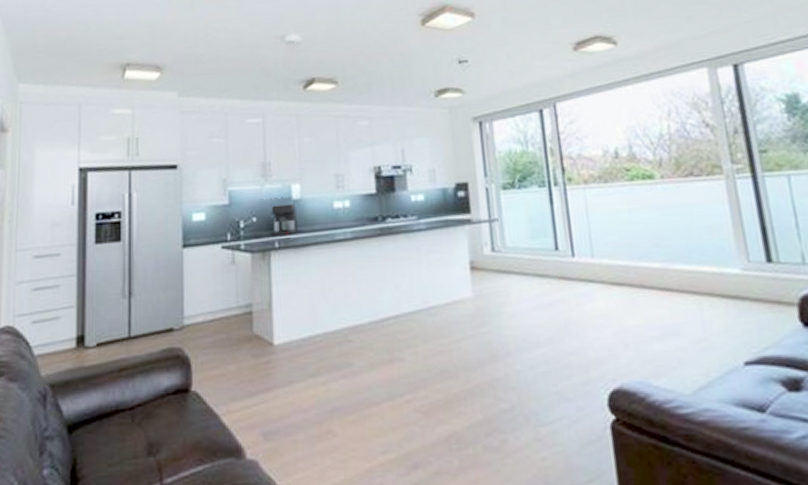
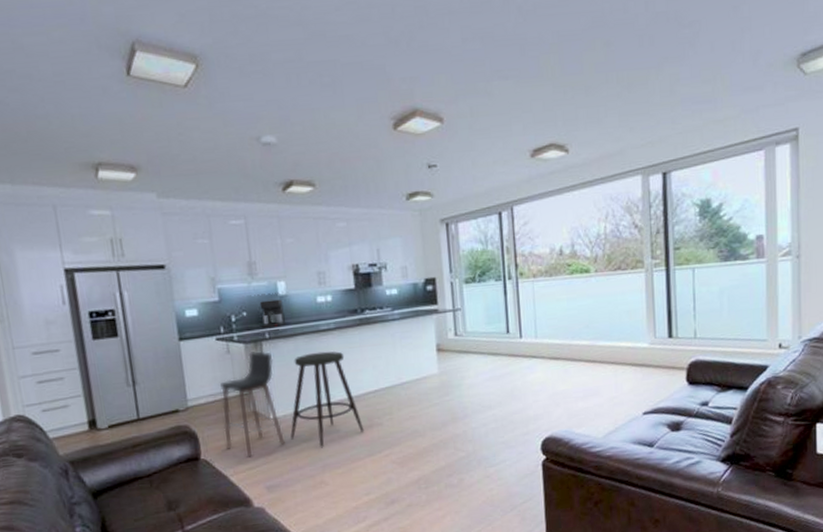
bar stool: none [220,261,288,393] -> present [219,350,285,457]
bar stool: none [295,265,383,386] -> present [290,351,365,448]

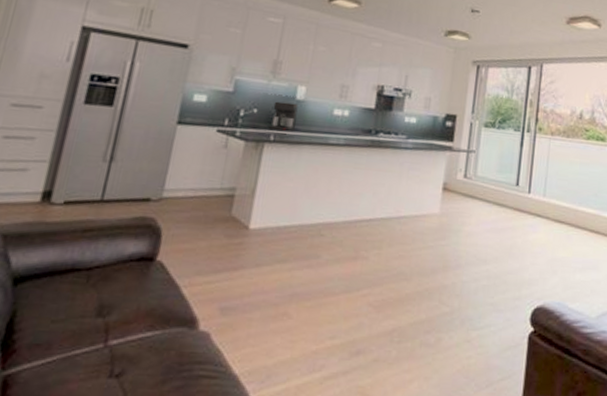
bar stool: present [219,350,285,457] -> none [189,150,271,269]
bar stool: present [290,351,365,448] -> none [265,165,348,273]

